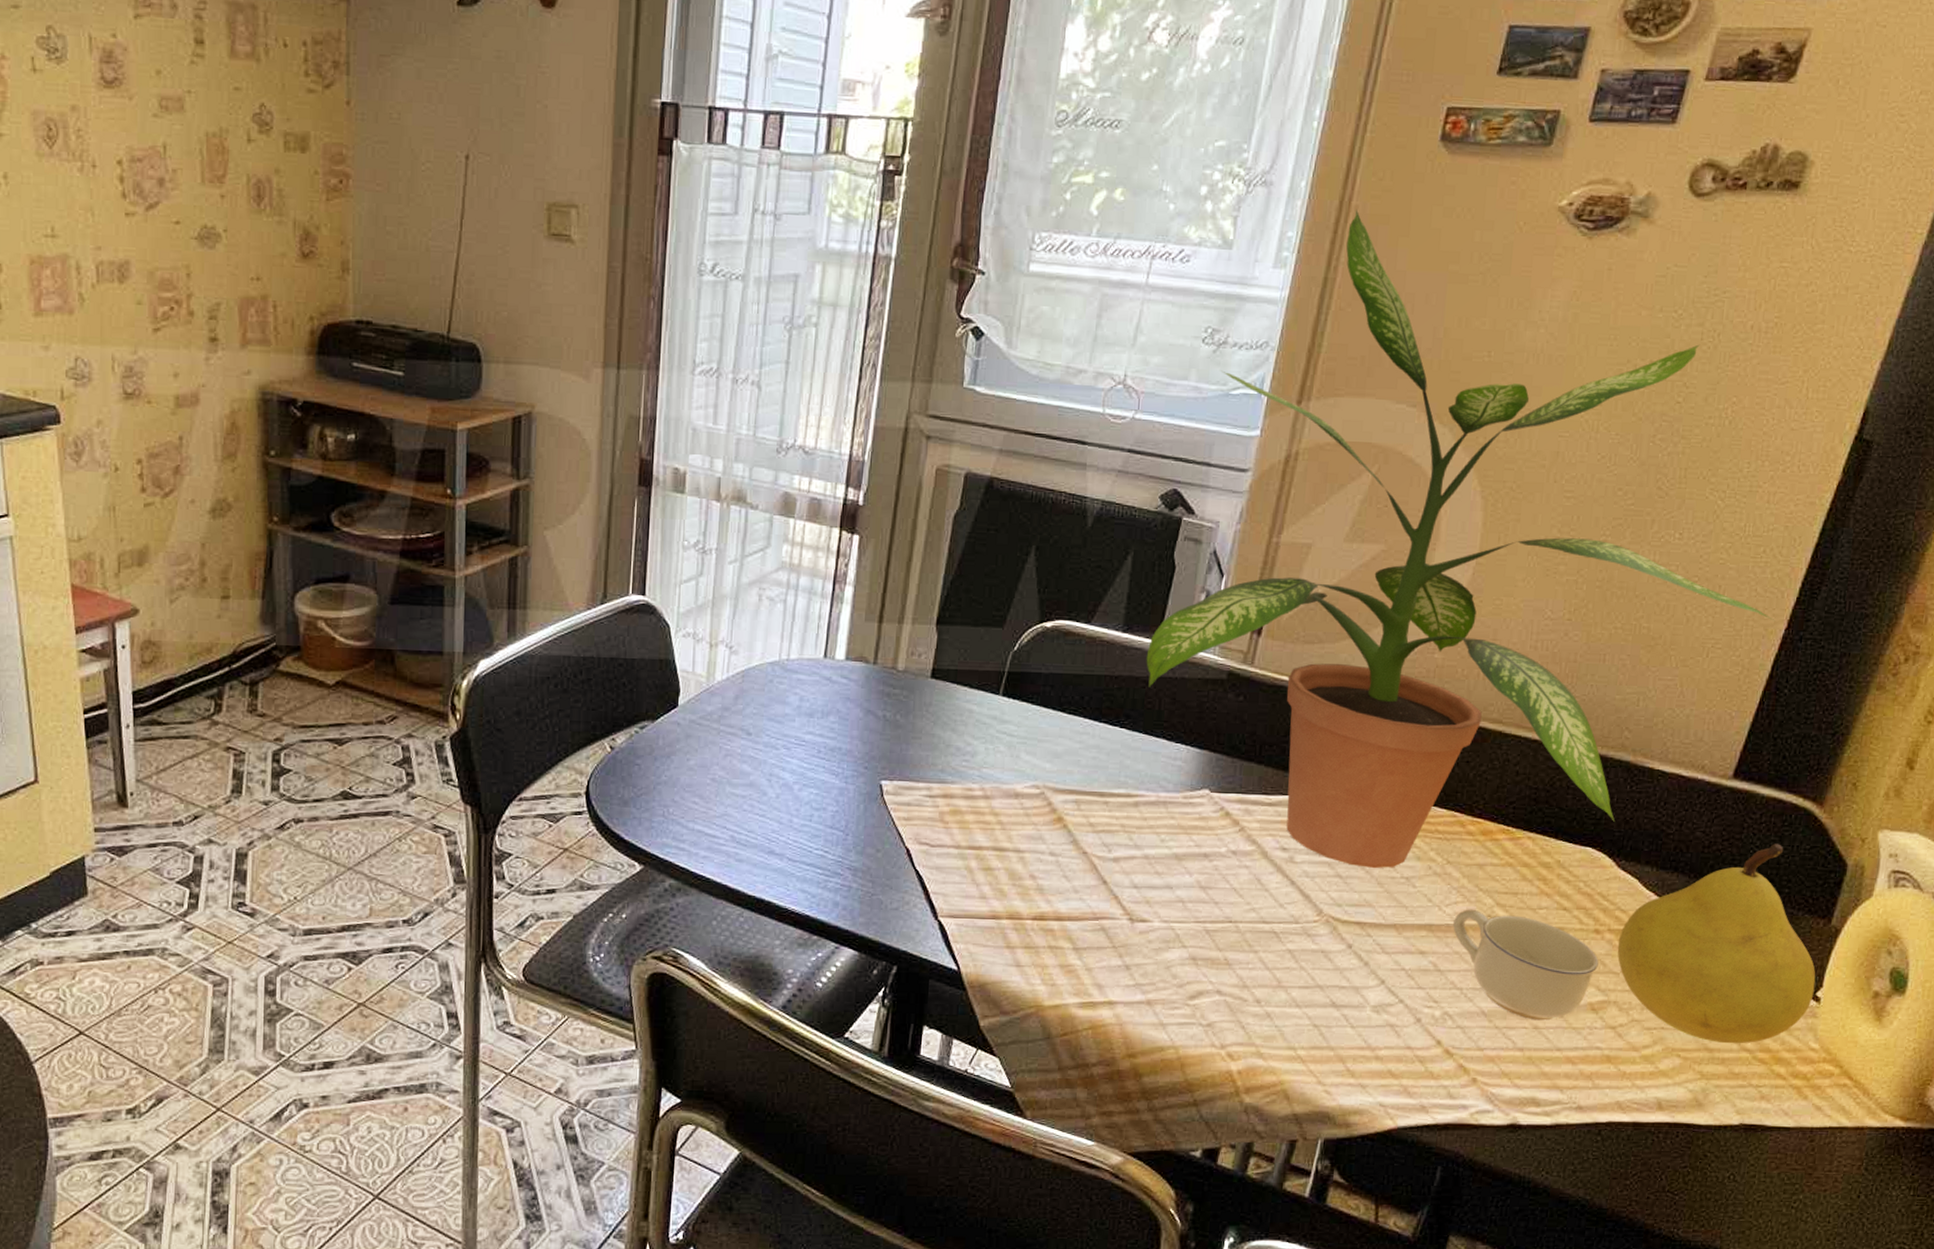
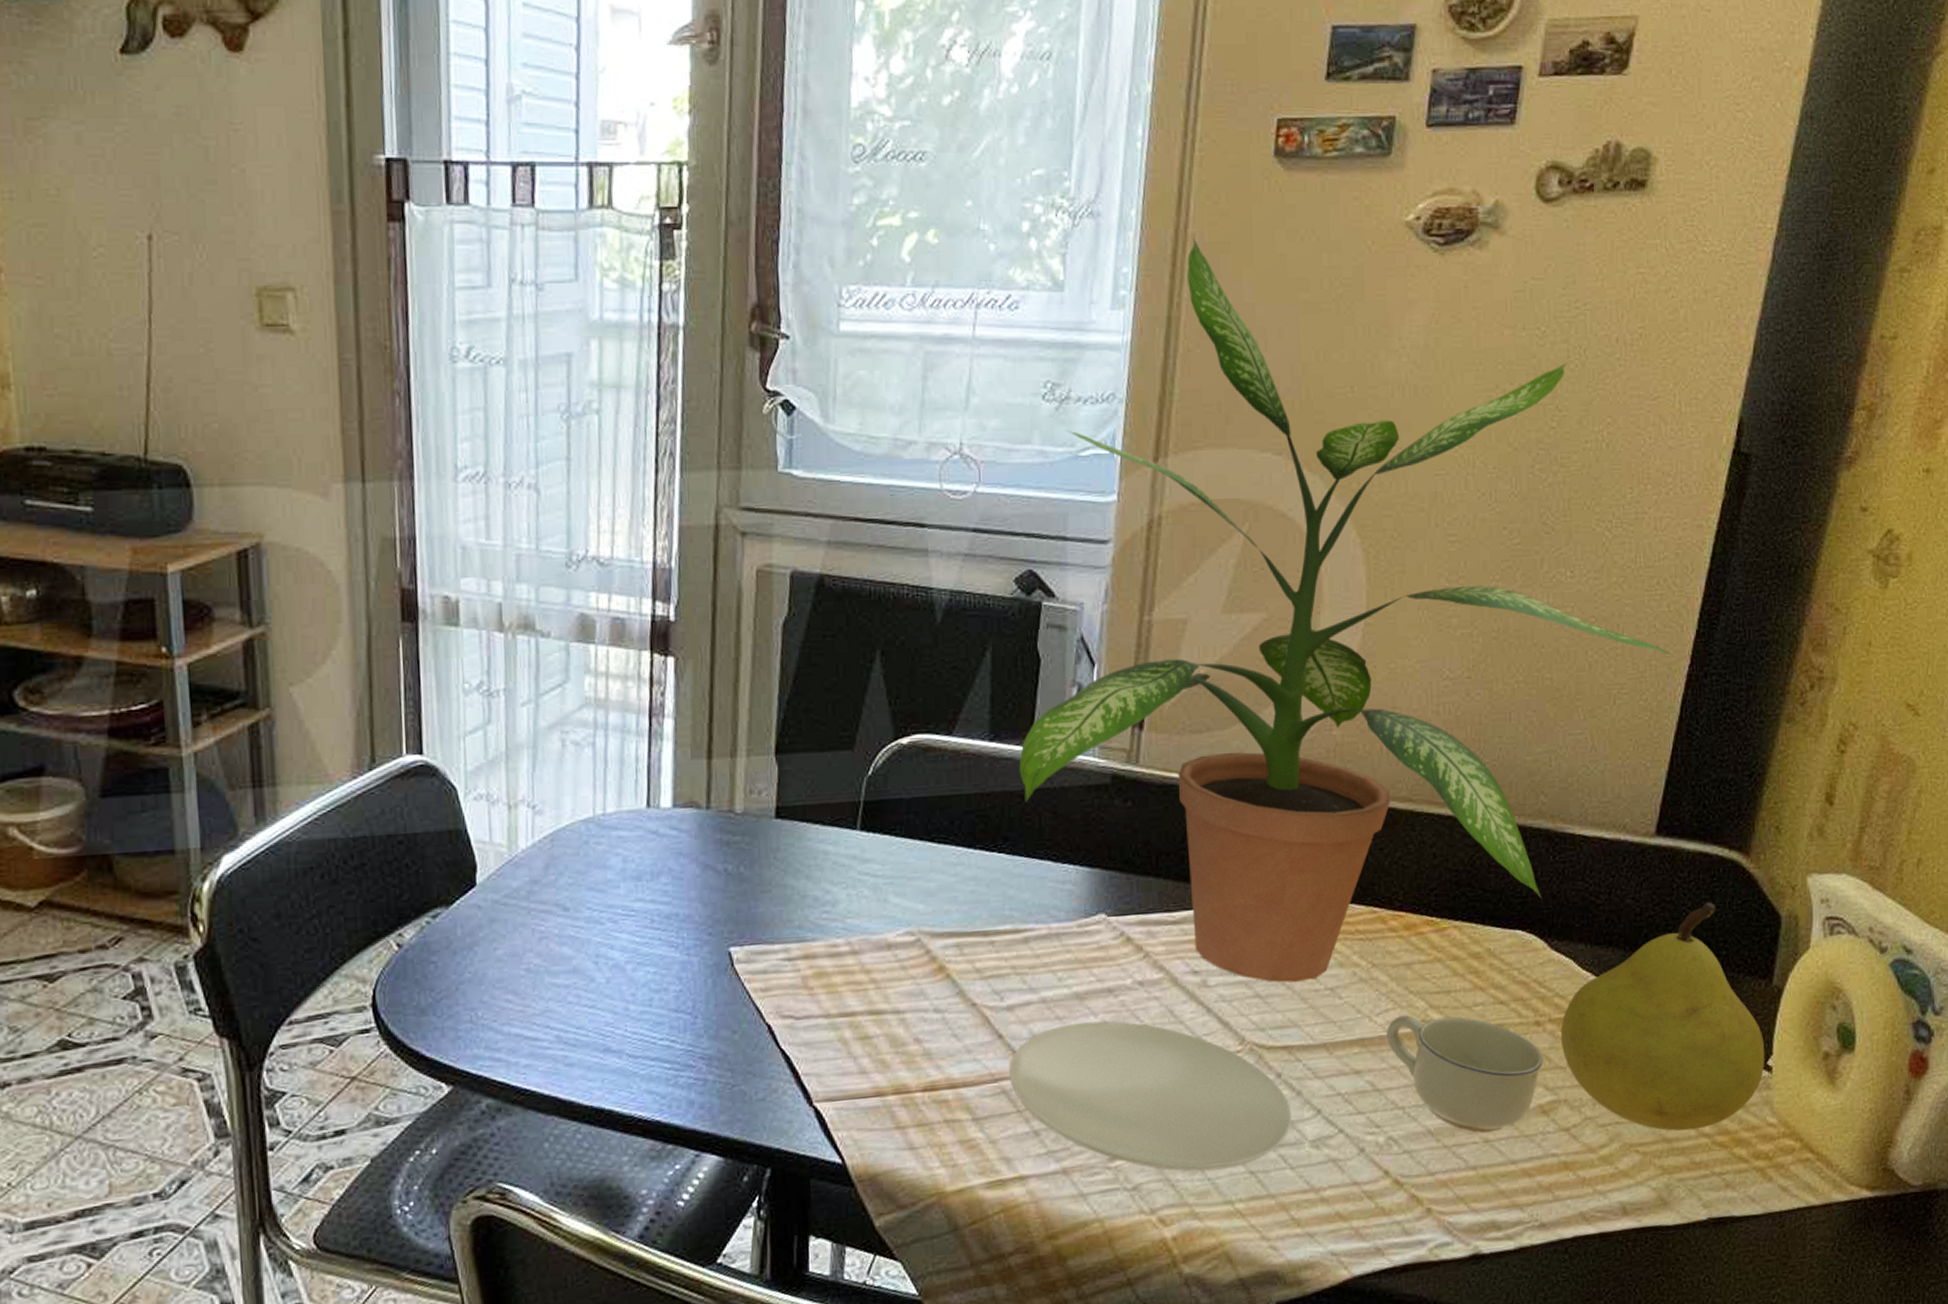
plate: none [1109,879,1358,1020] -> present [1009,1021,1292,1172]

